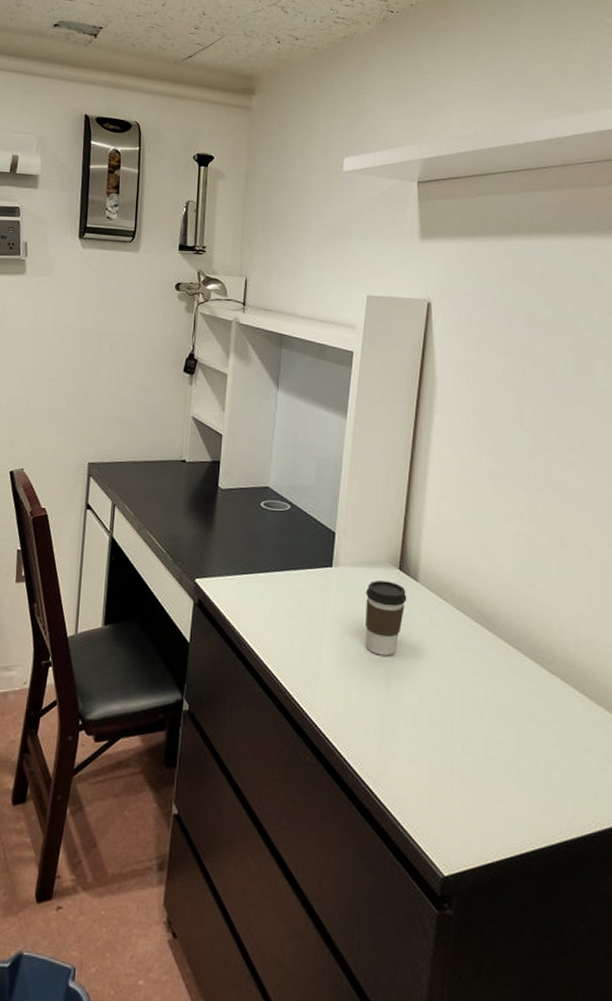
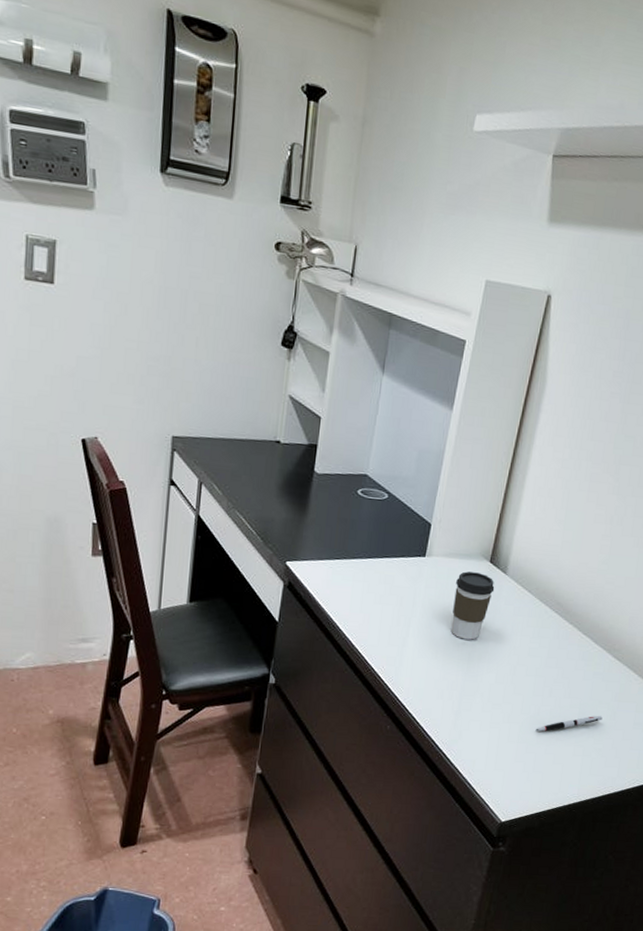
pen: none [470,741,545,762] -> present [535,715,603,732]

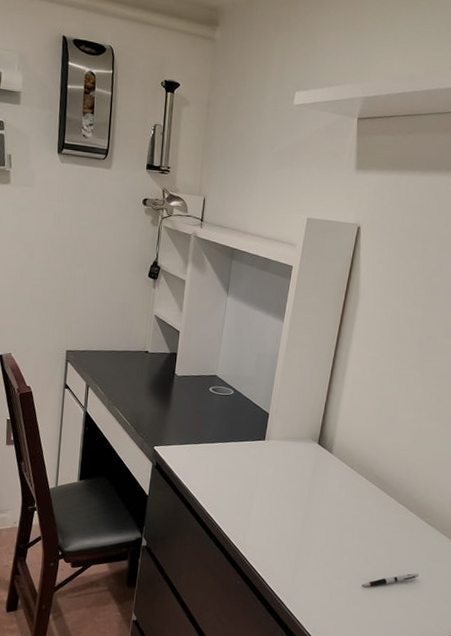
coffee cup: present [451,571,495,640] -> none [287,452,323,509]

